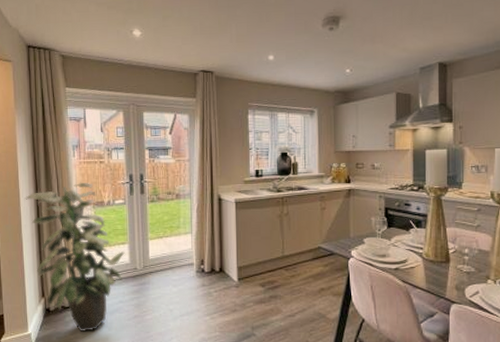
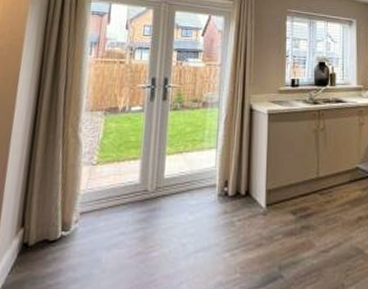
indoor plant: present [25,182,125,333] -> none [20,83,135,276]

